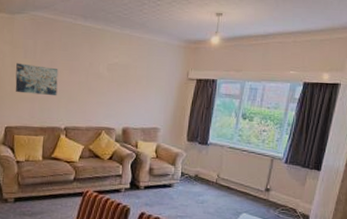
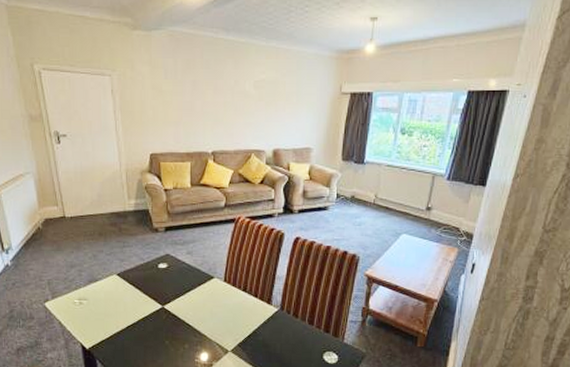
wall art: present [15,63,59,96] -> none [157,85,202,119]

